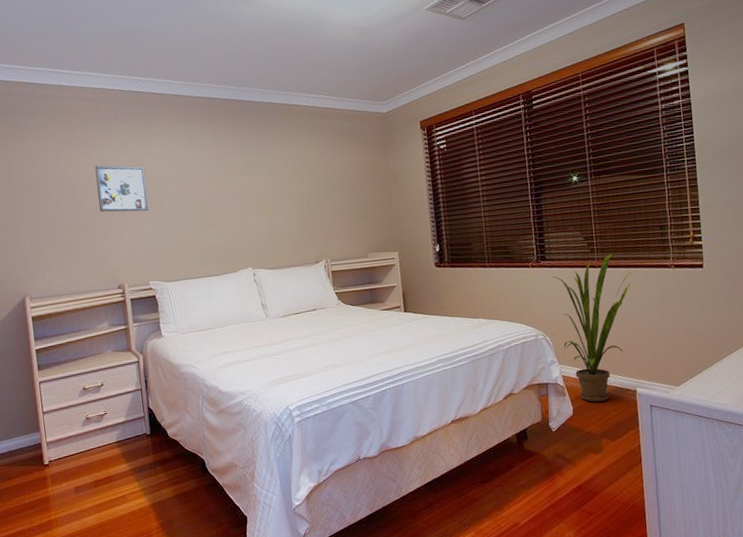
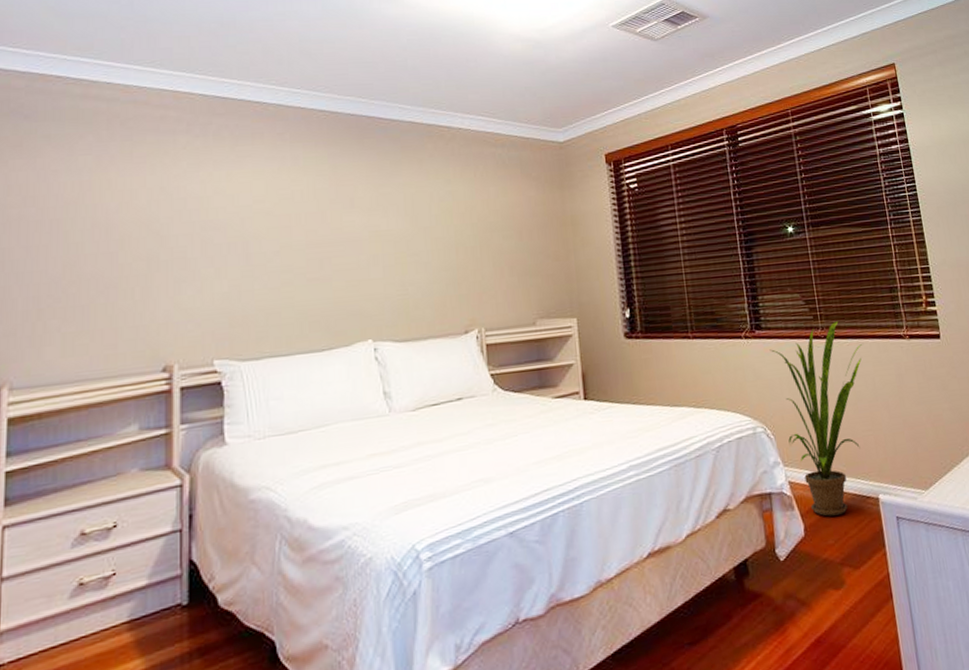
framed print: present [95,165,148,212] -> none [148,193,225,259]

